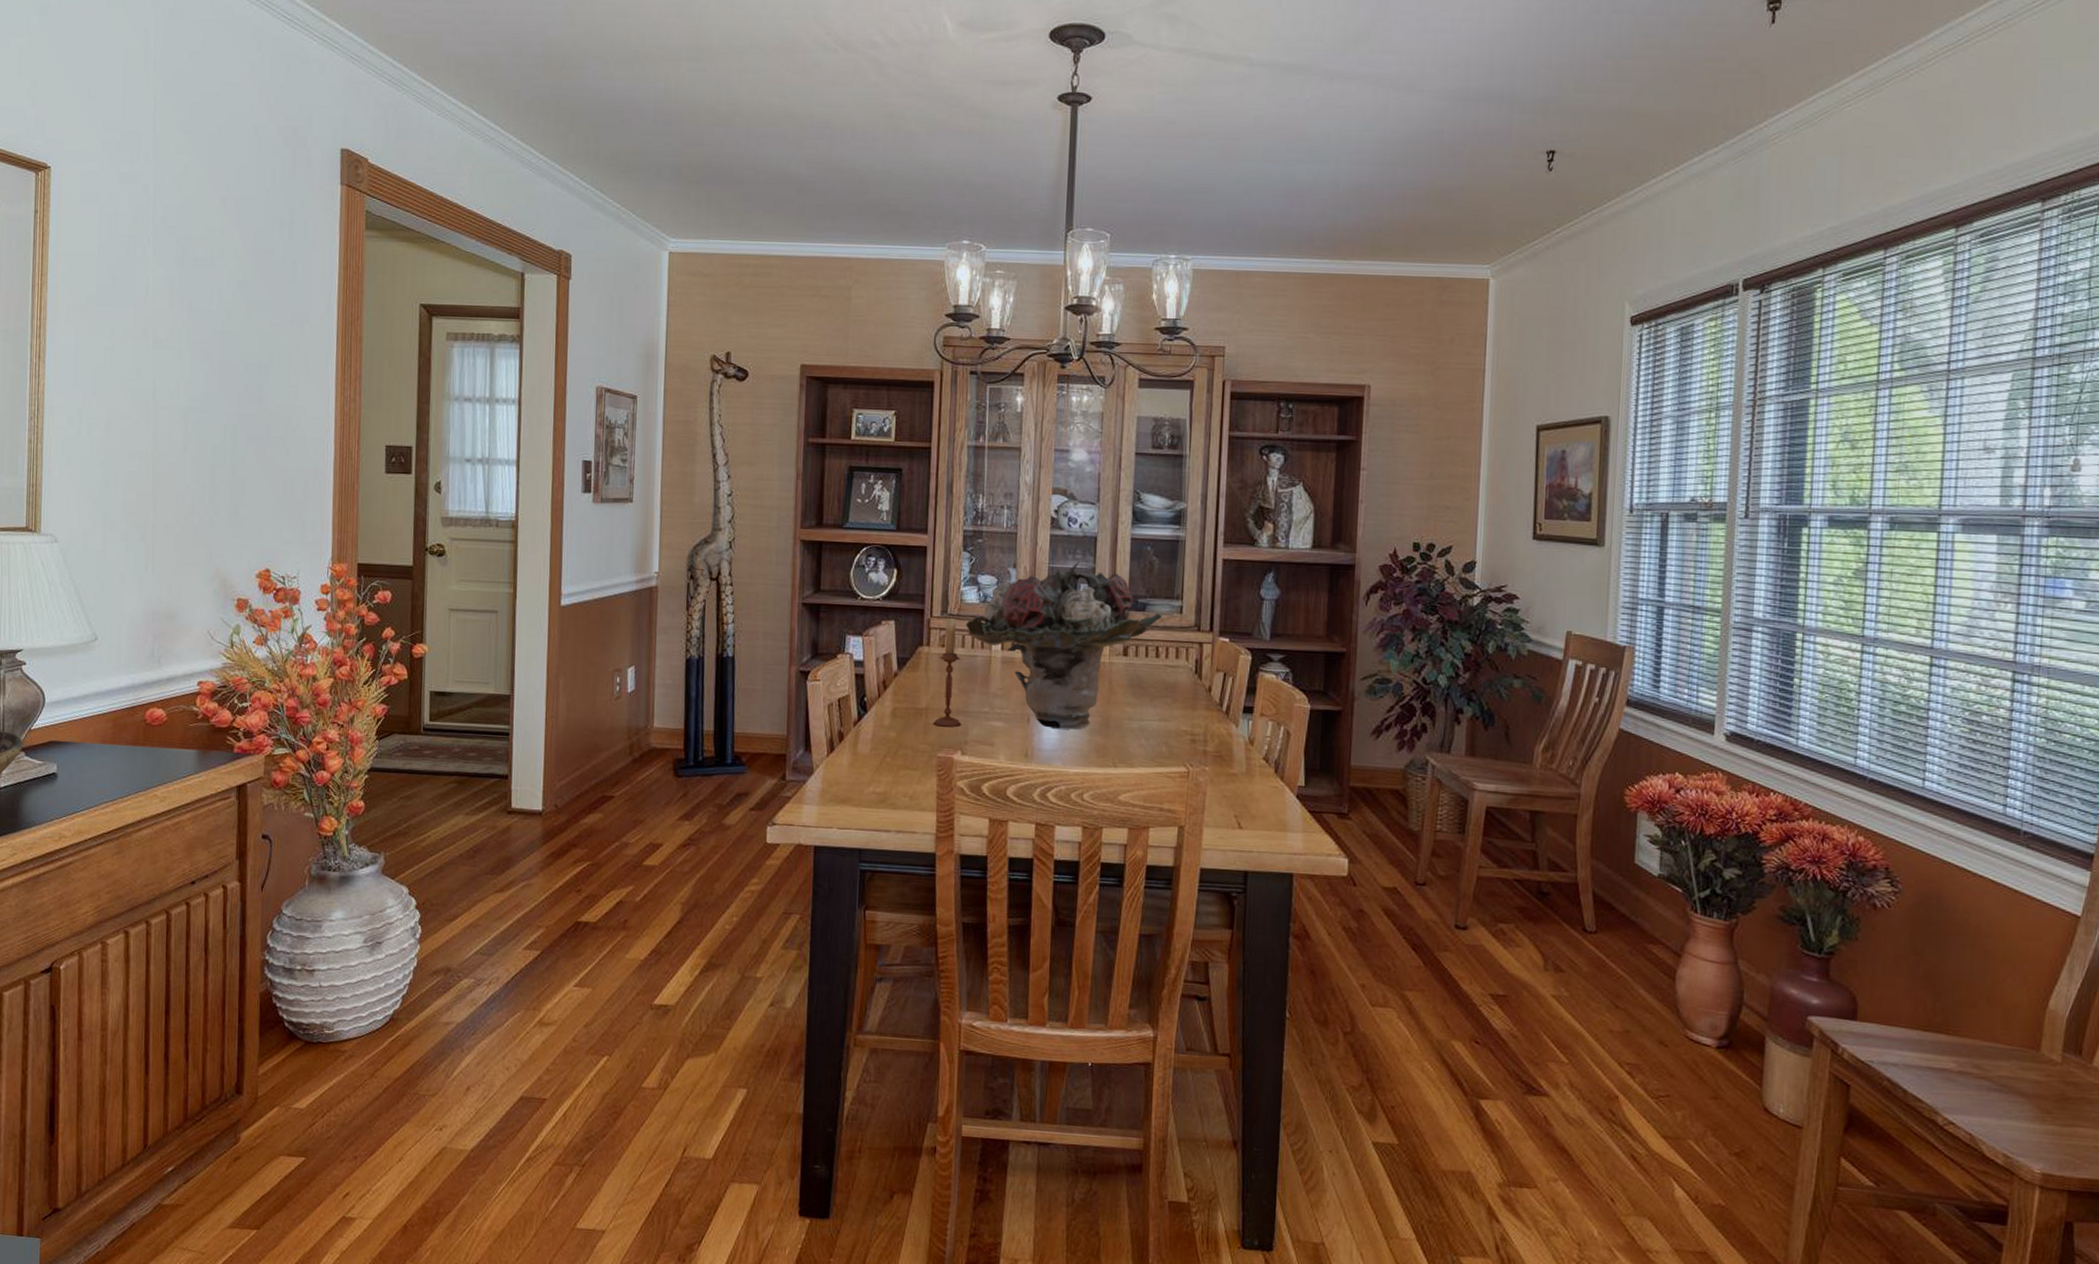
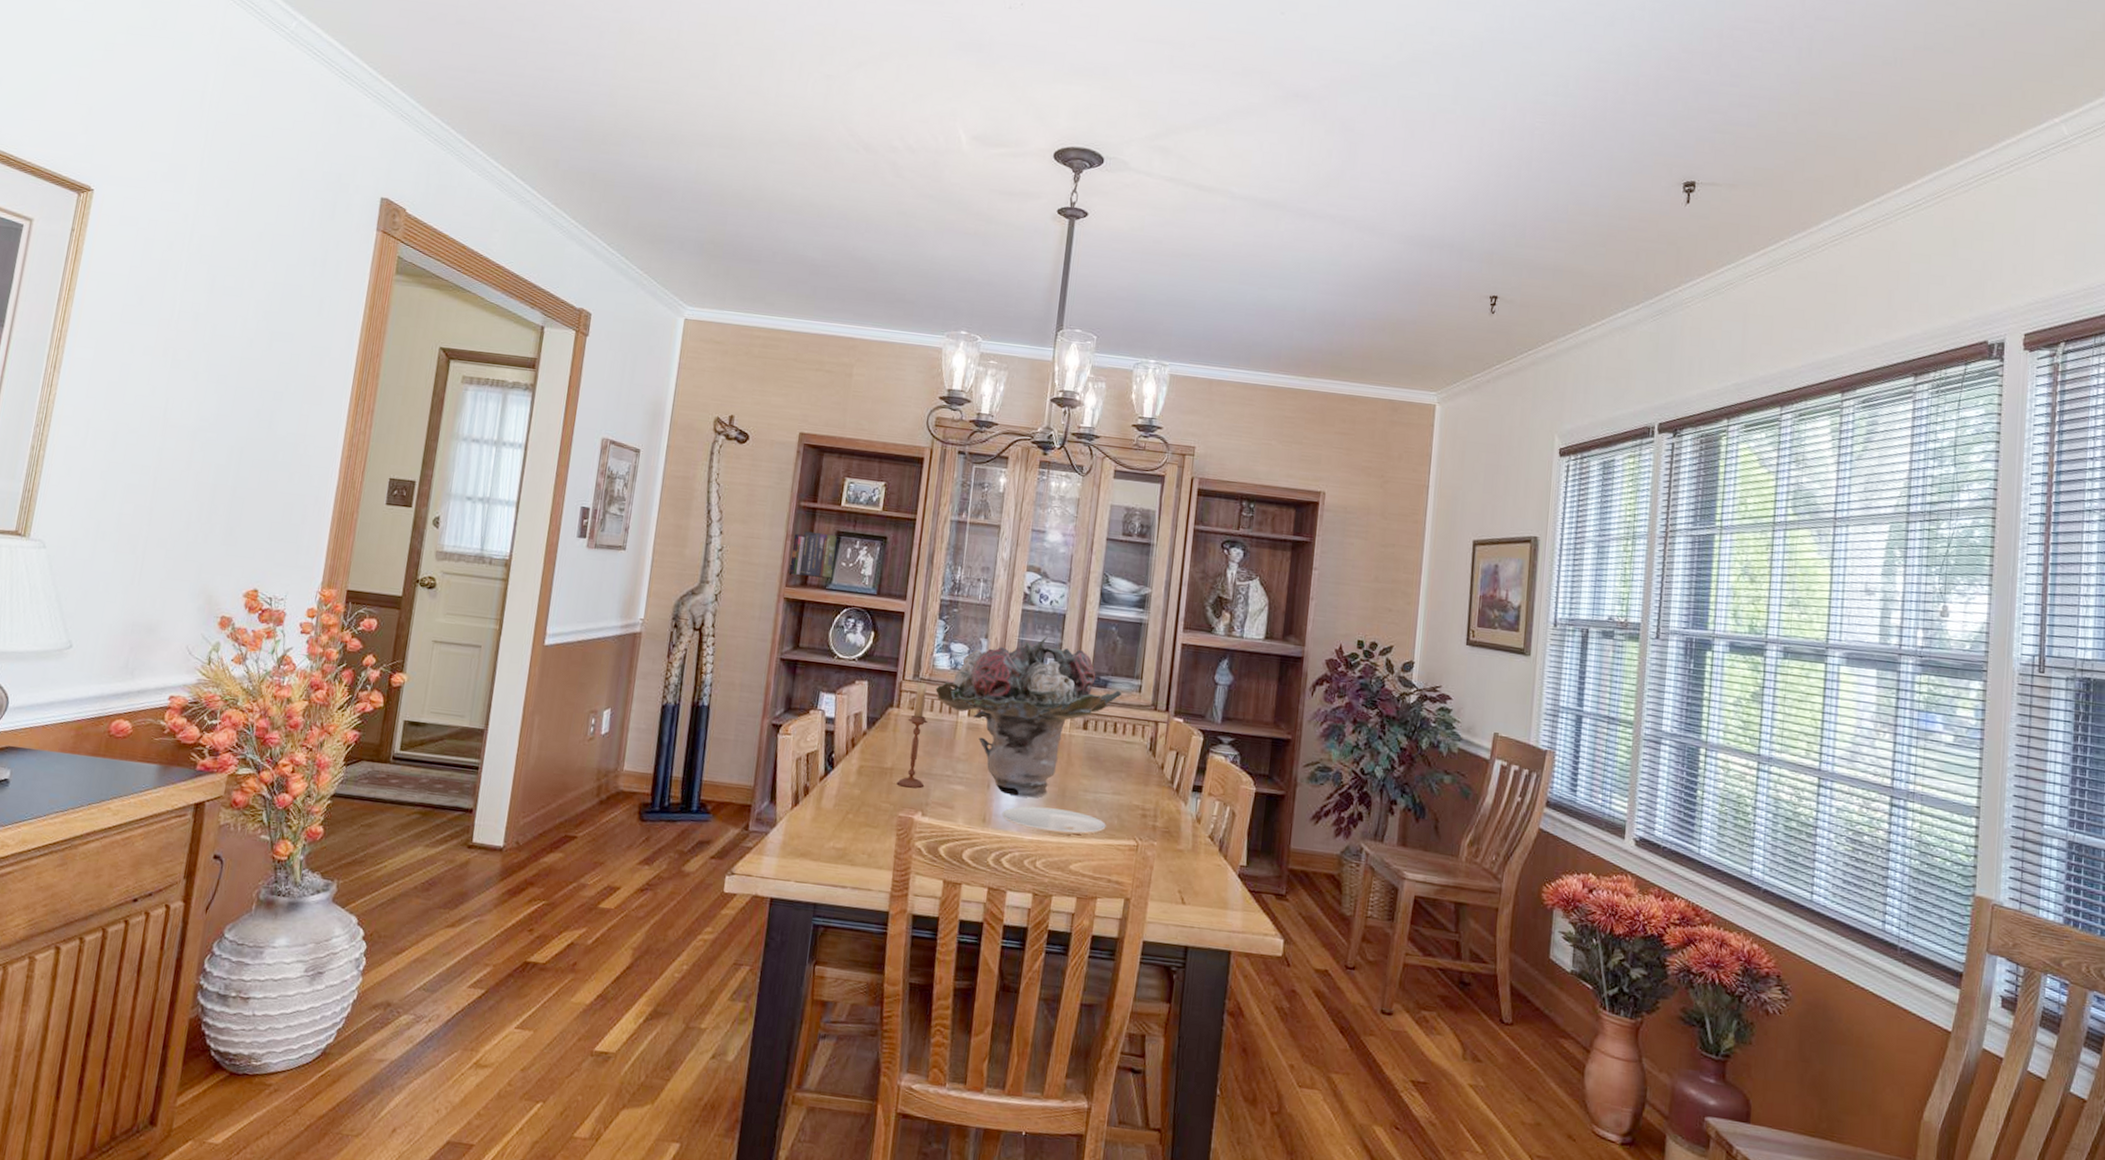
books: none [803,468,849,517] -> present [789,531,837,579]
plate: none [1044,738,1154,766] -> present [1002,806,1106,835]

